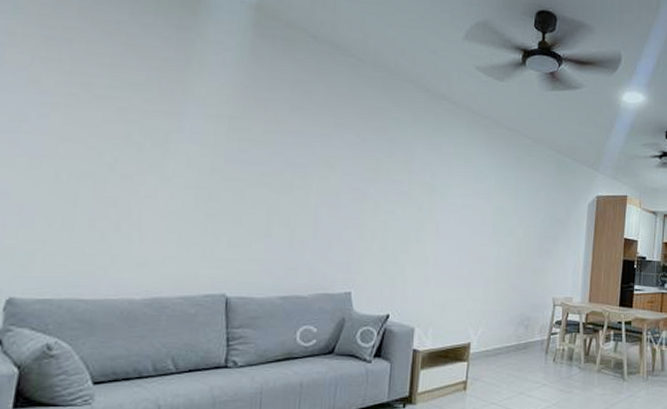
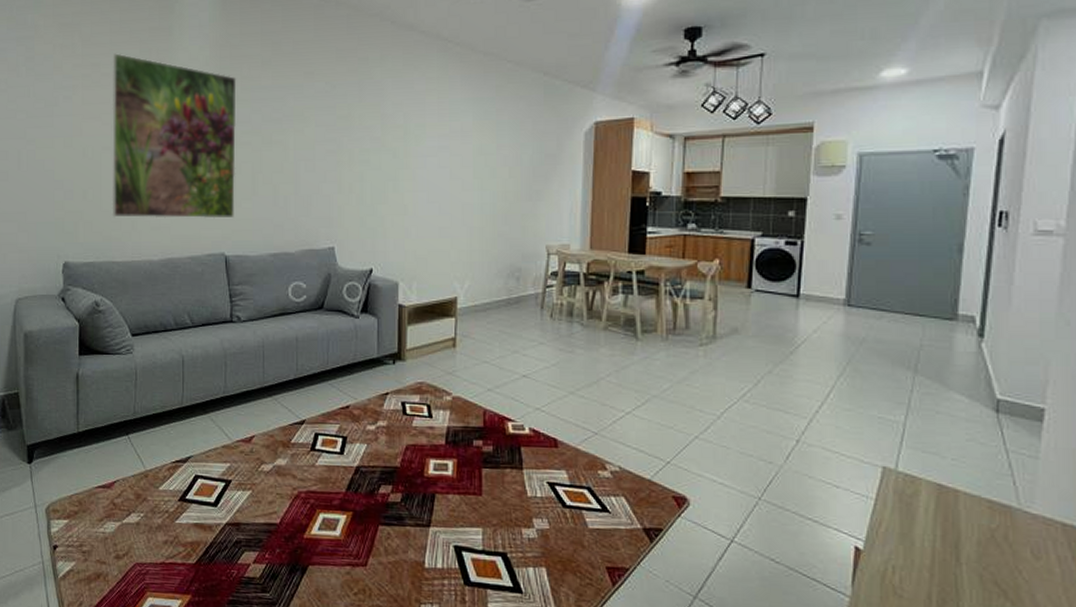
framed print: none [85,76,260,259] -> present [111,53,237,219]

